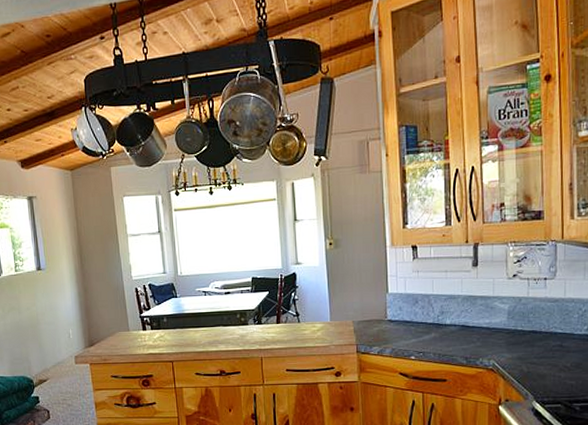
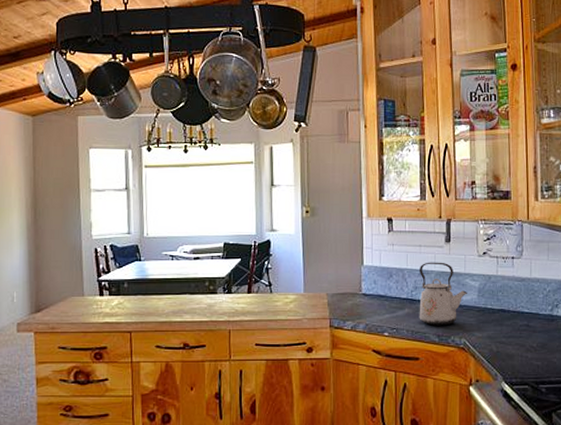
kettle: none [445,286,496,349] -> present [419,262,467,326]

